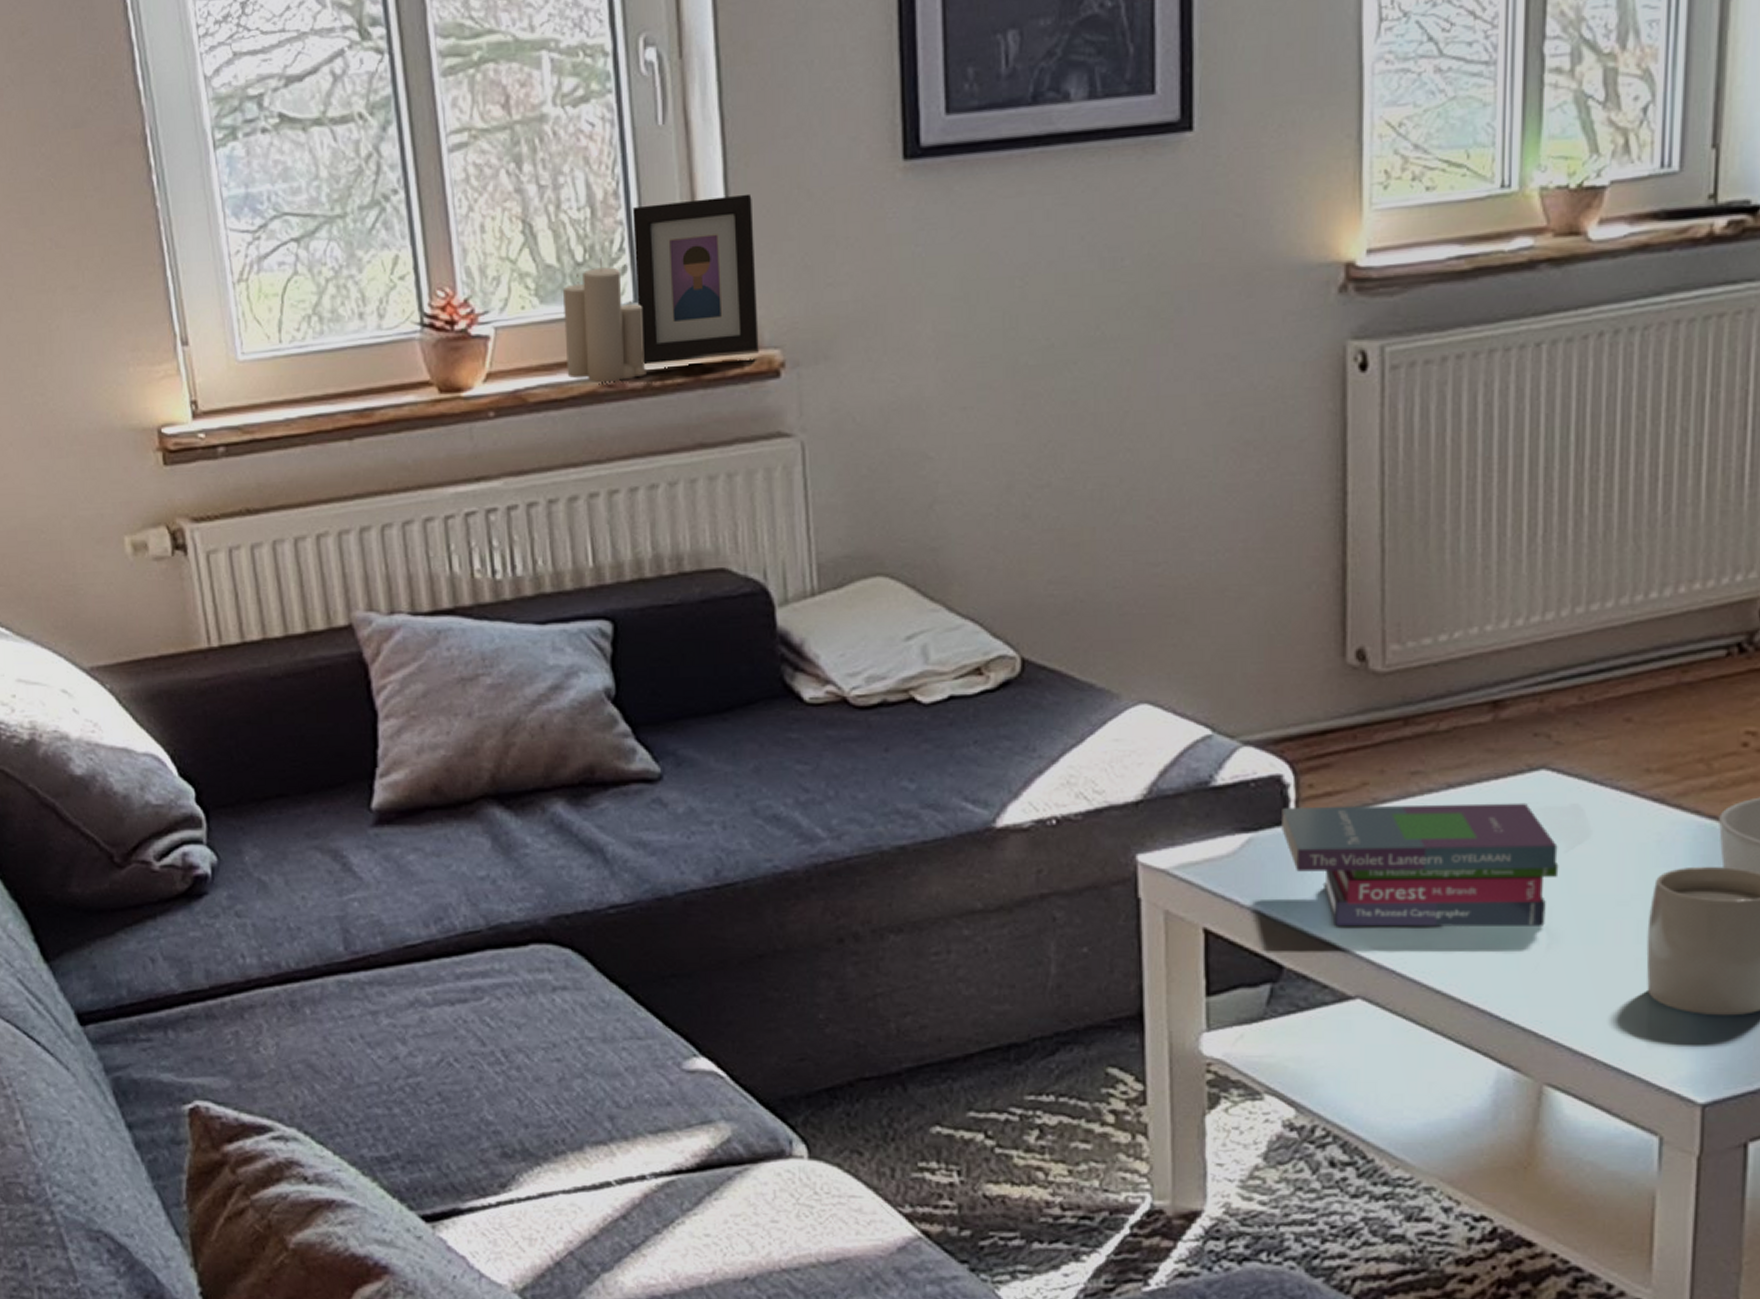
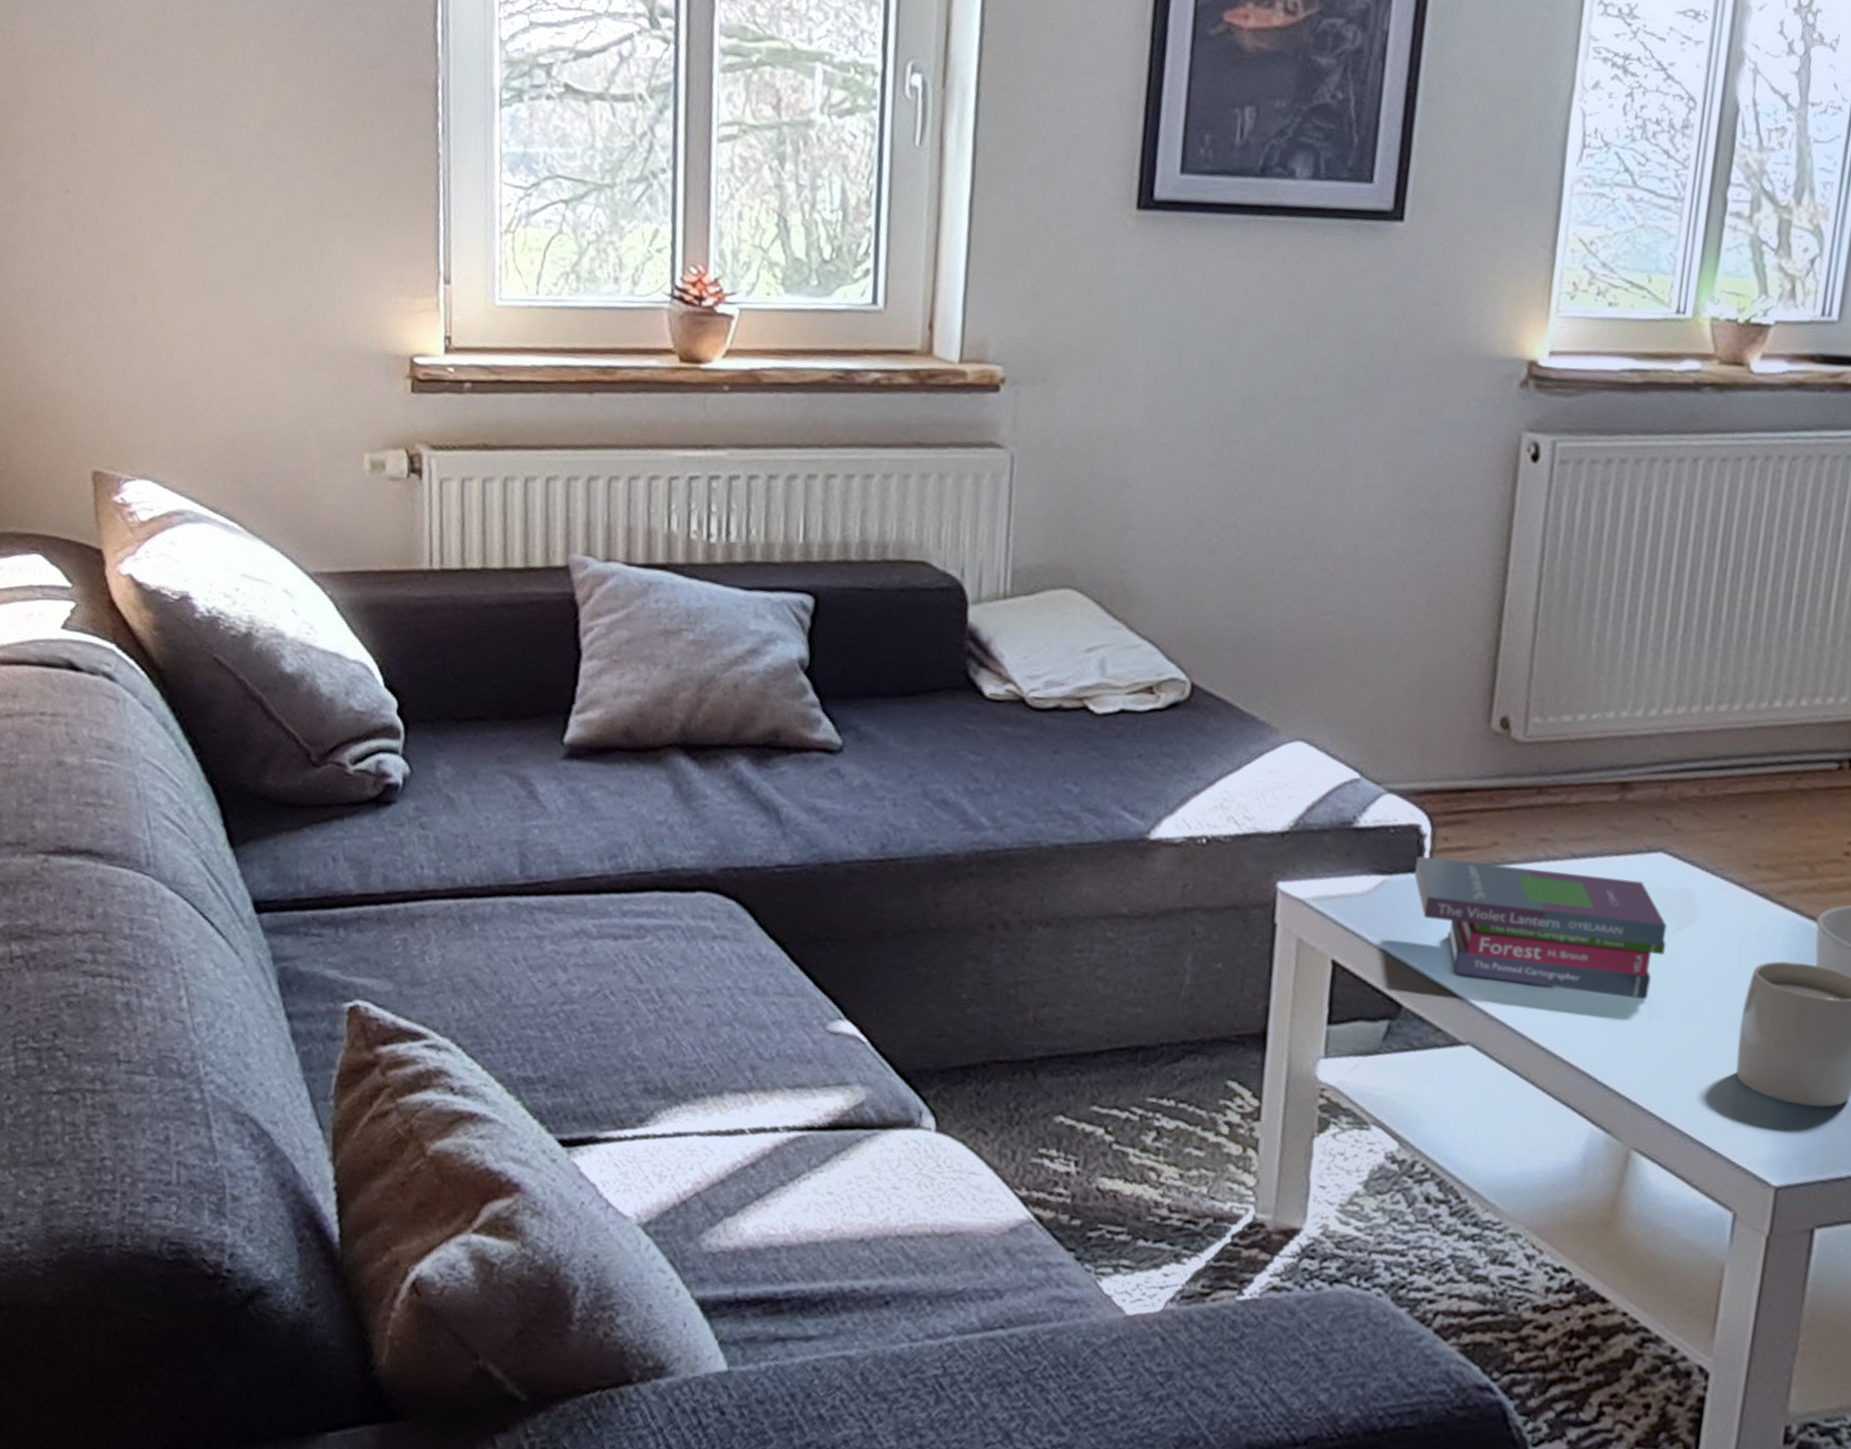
candle: present [563,257,648,384] -> none [801,258,879,375]
picture frame: present [632,193,759,364] -> none [874,216,994,367]

